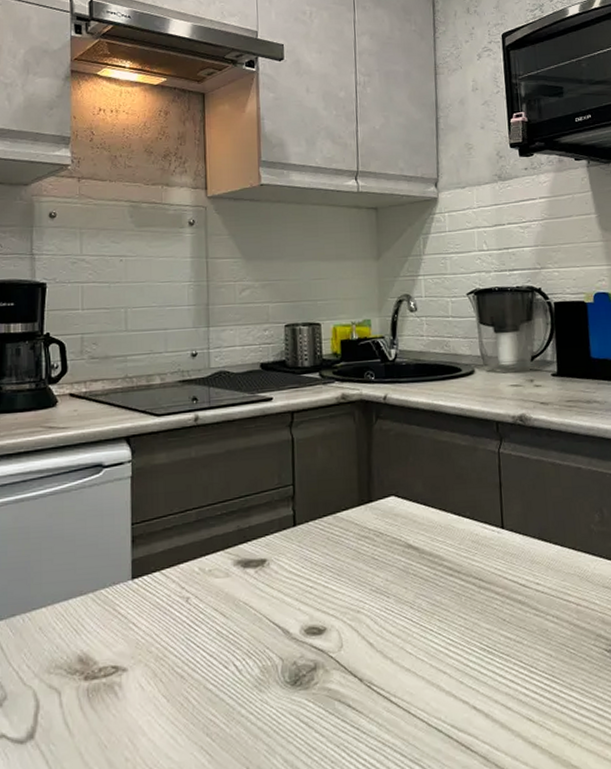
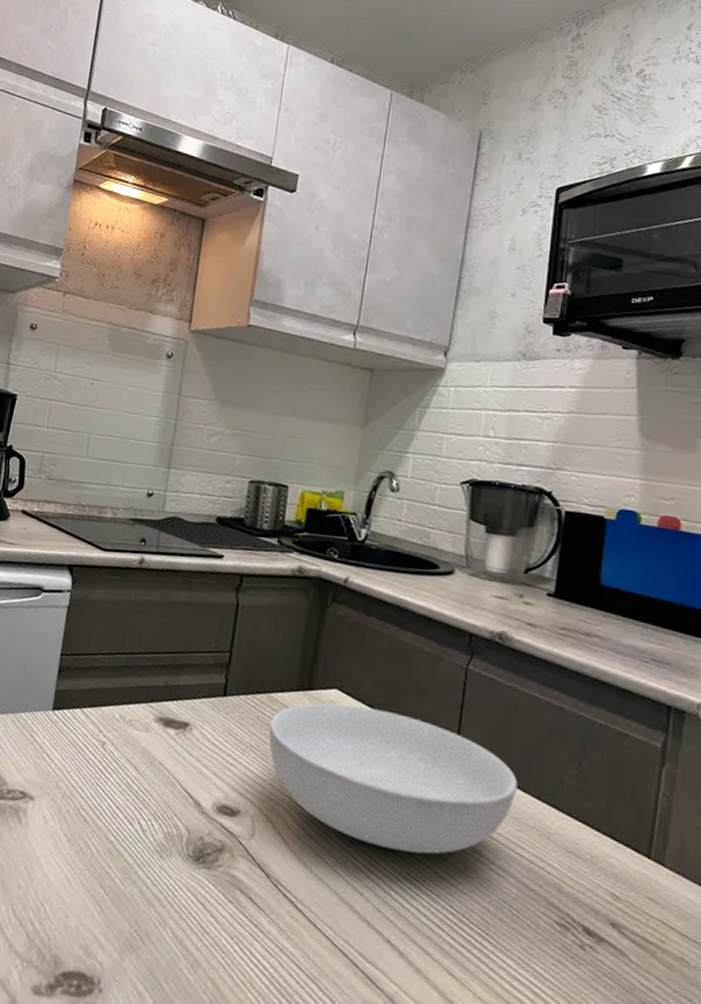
serving bowl: none [339,505,557,626] -> present [268,703,518,854]

